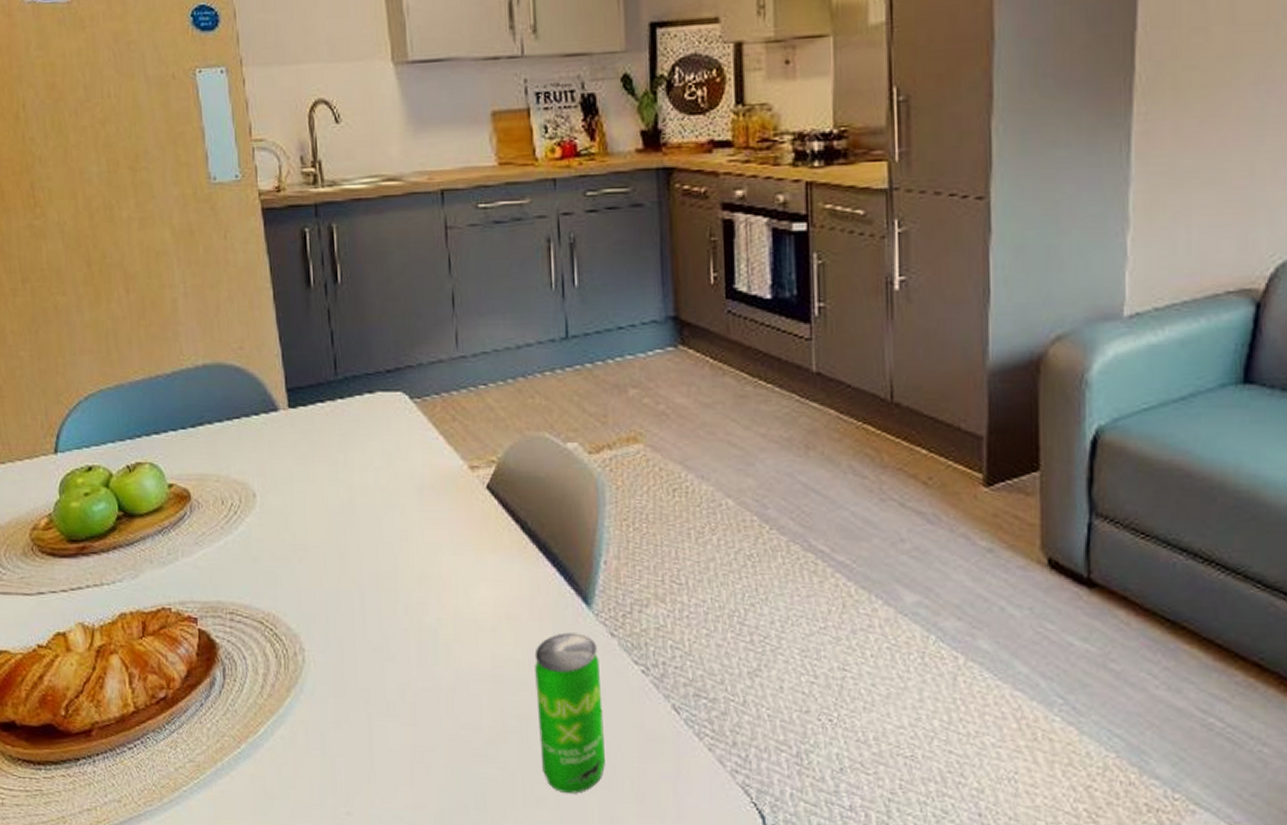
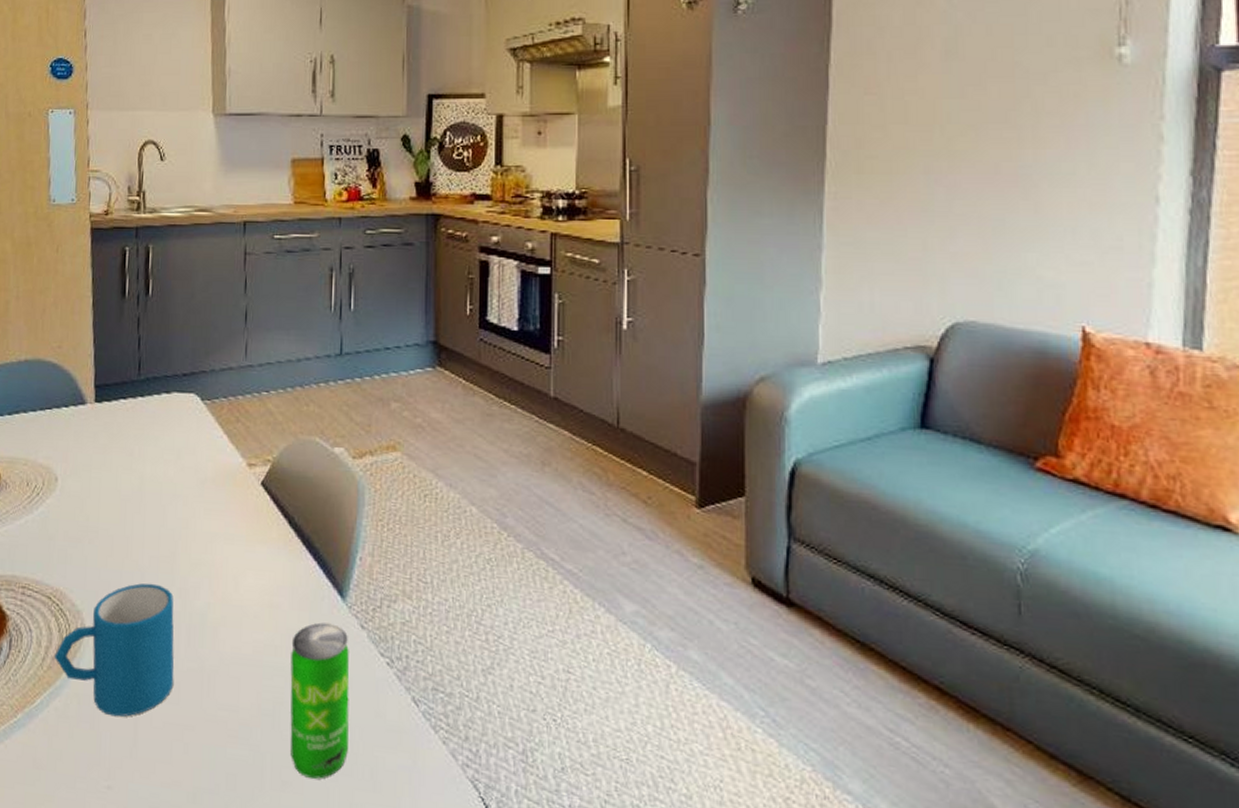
mug: none [274,601,409,742] -> present [54,583,174,717]

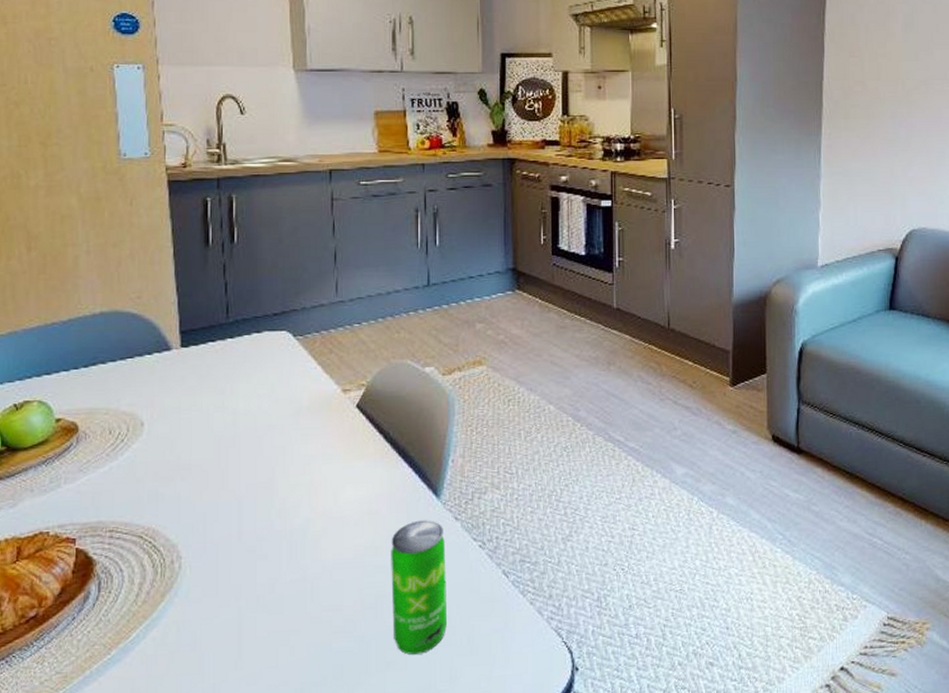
mug: present [54,583,174,717] -> none [149,508,277,636]

